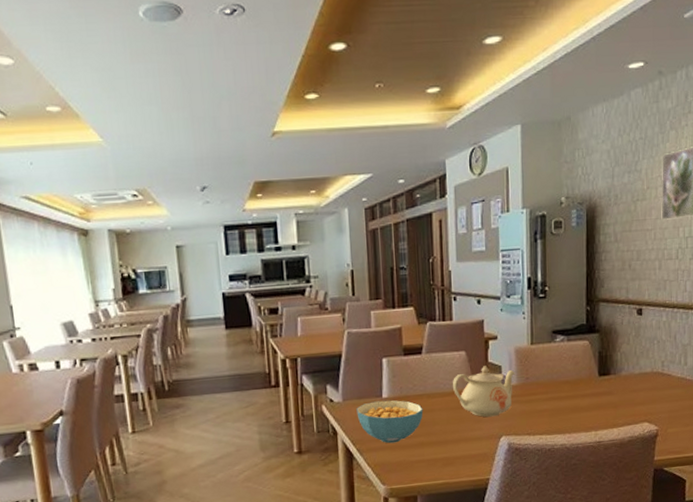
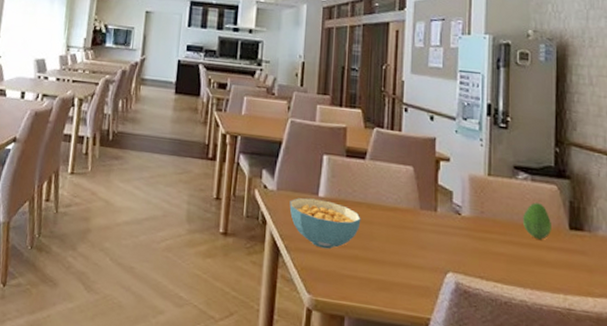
teapot: present [453,366,515,418] -> none [396,187,468,247]
fruit: none [560,359,584,391] -> present [522,202,551,240]

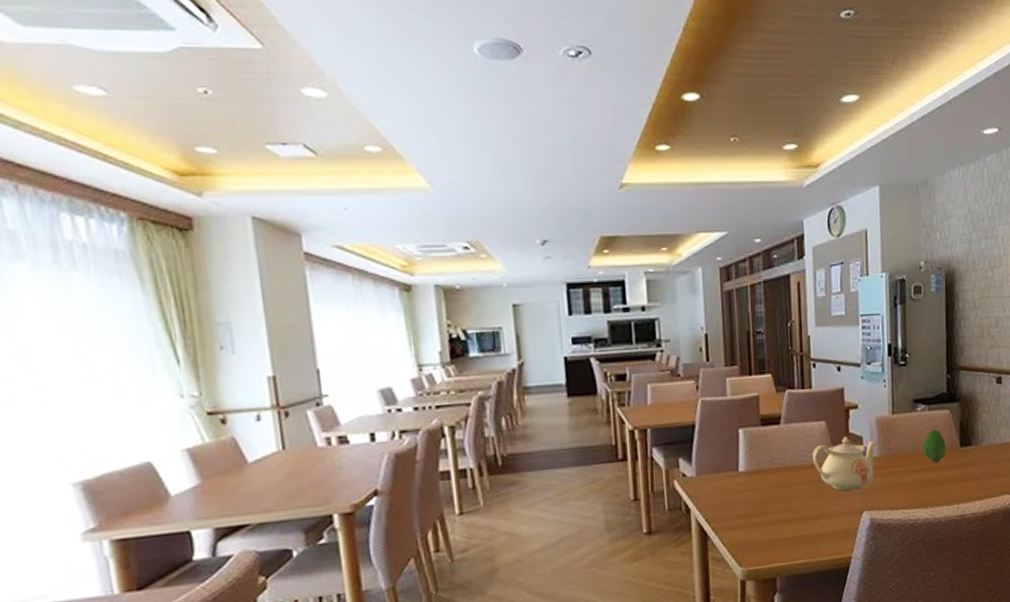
cereal bowl: present [289,198,361,249] -> none [711,474,782,521]
teapot: none [396,187,468,247] -> present [813,436,877,492]

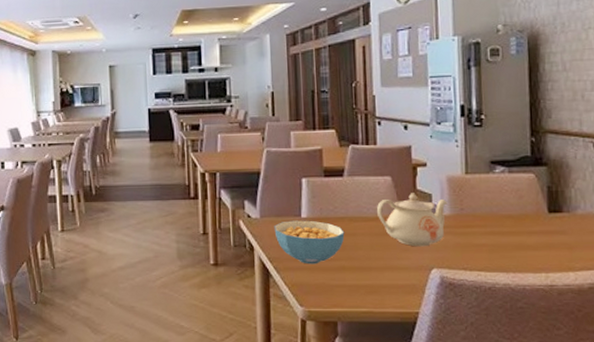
cereal bowl: none [711,474,782,521] -> present [274,220,345,265]
fruit: present [922,429,946,462] -> none [501,193,531,226]

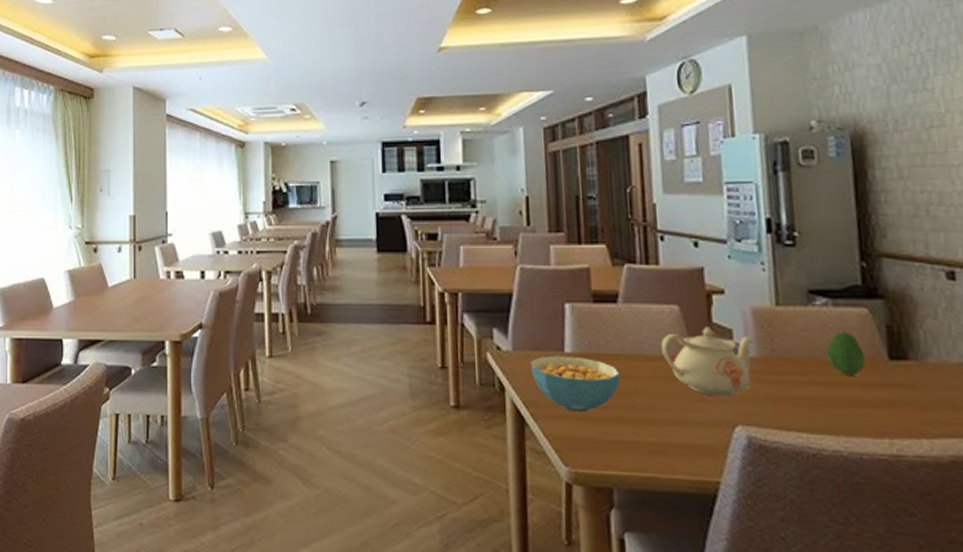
fruit: none [501,193,531,226] -> present [825,332,866,376]

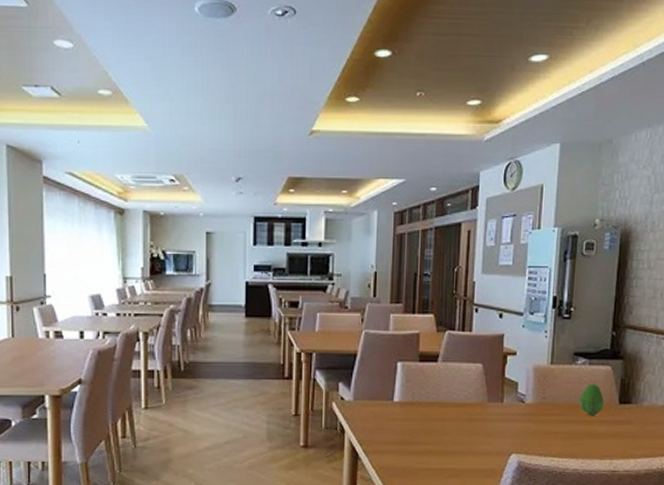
cereal bowl: present [530,355,621,413] -> none [366,404,434,448]
teapot: present [661,327,754,397] -> none [466,381,532,433]

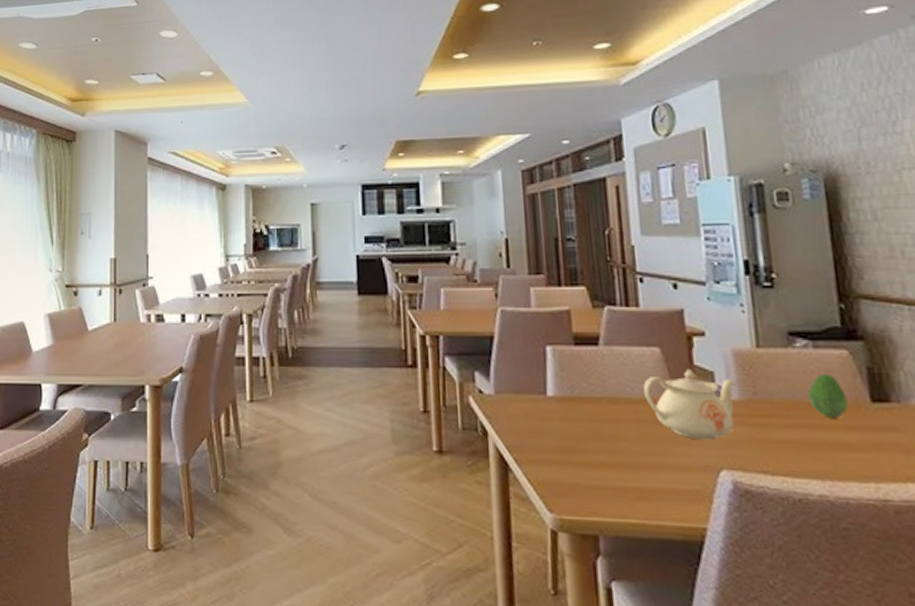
teapot: none [466,381,532,433] -> present [644,369,736,441]

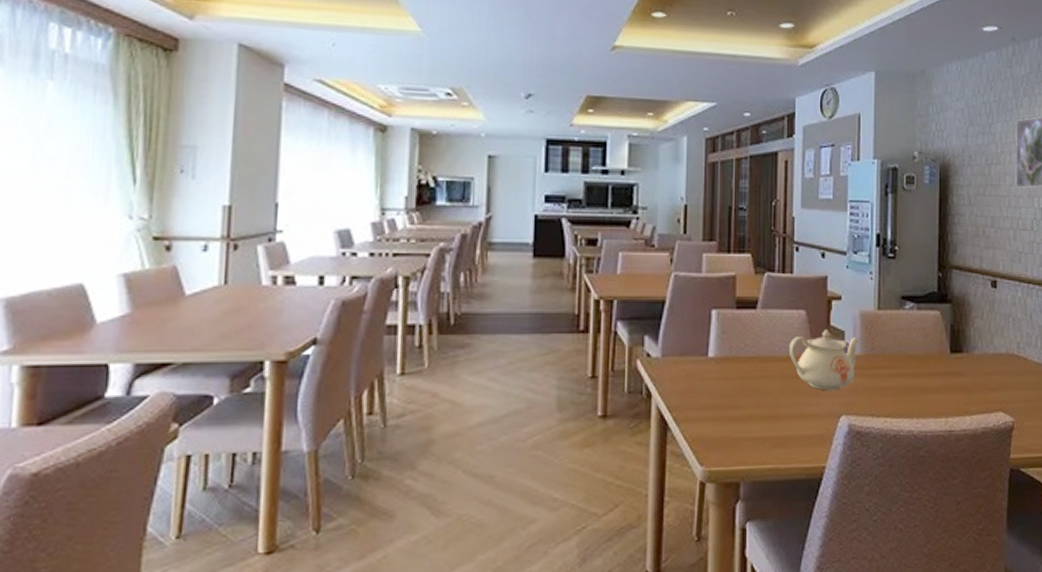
fruit: present [807,374,848,418] -> none [909,331,935,367]

